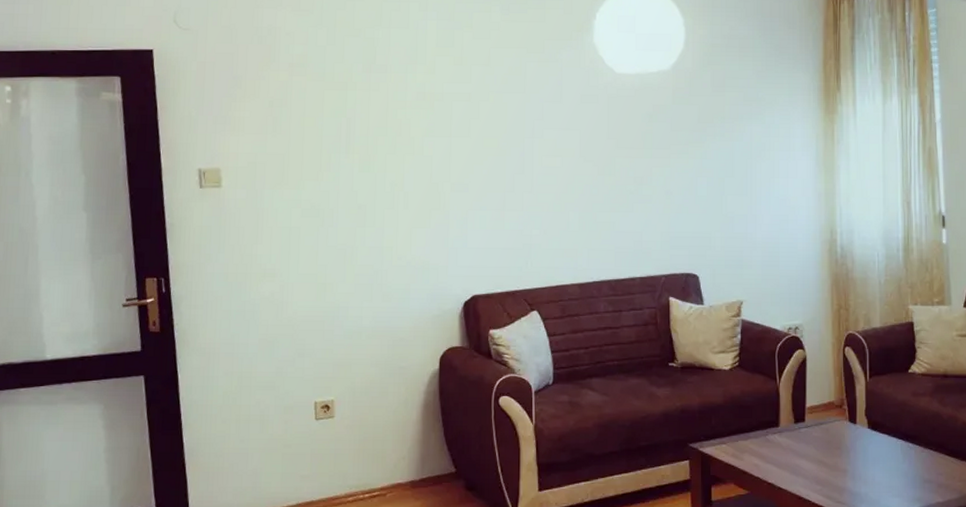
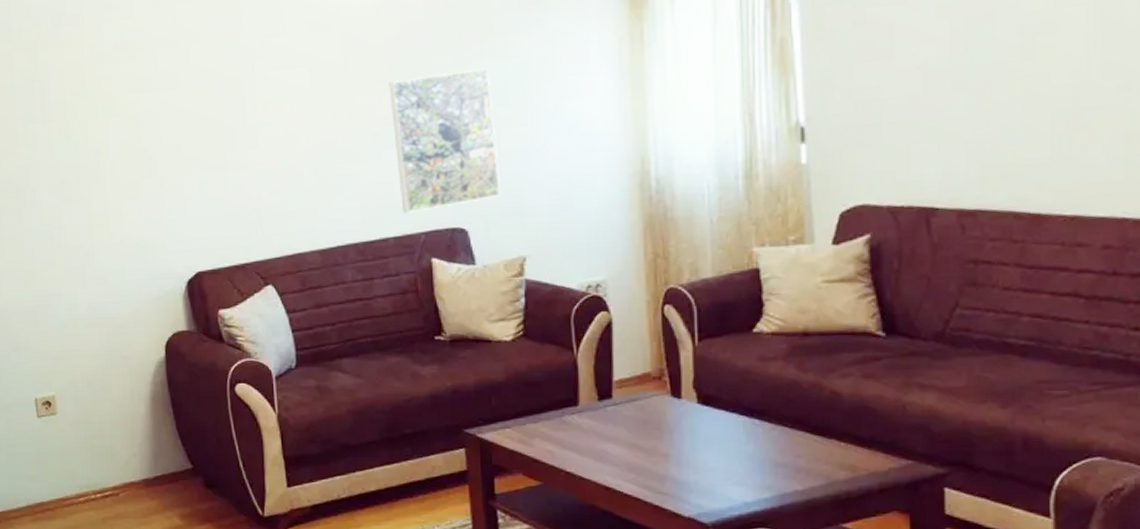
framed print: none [642,146,726,259] -> present [389,67,502,214]

